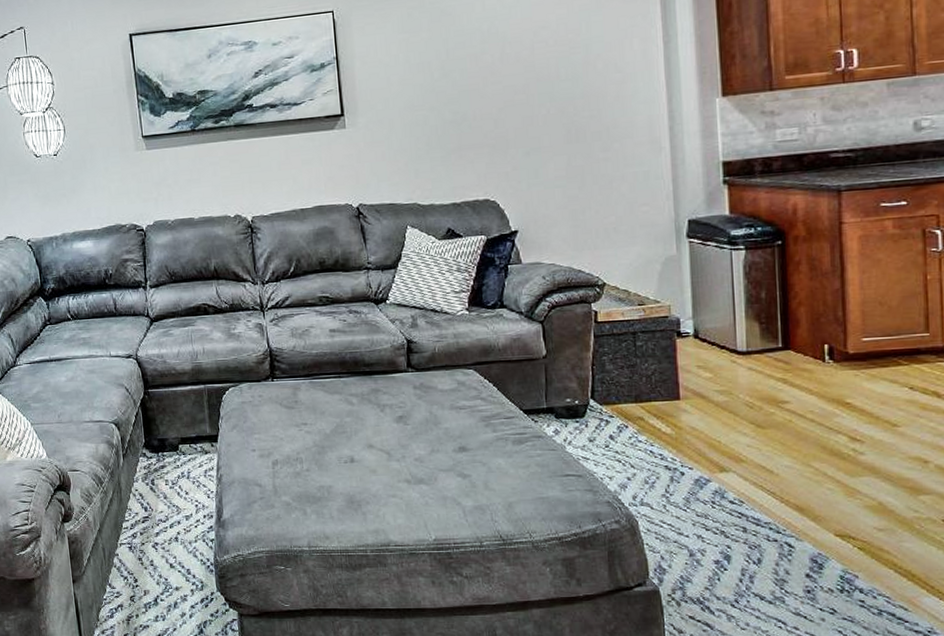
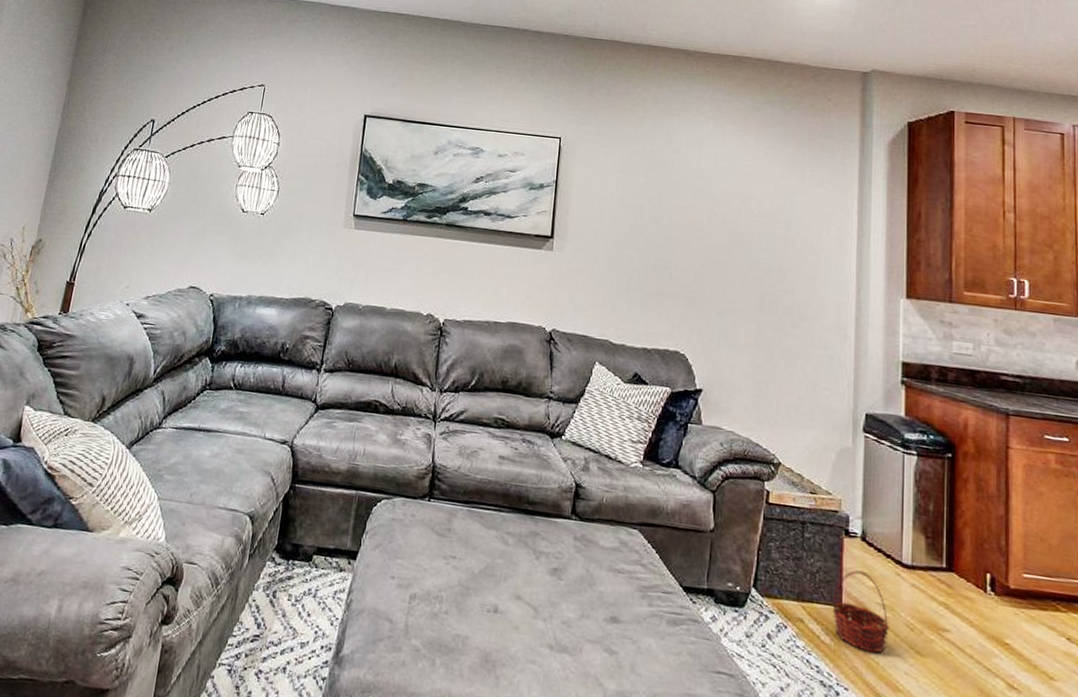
basket: none [670,365,730,434] -> present [832,570,891,653]

